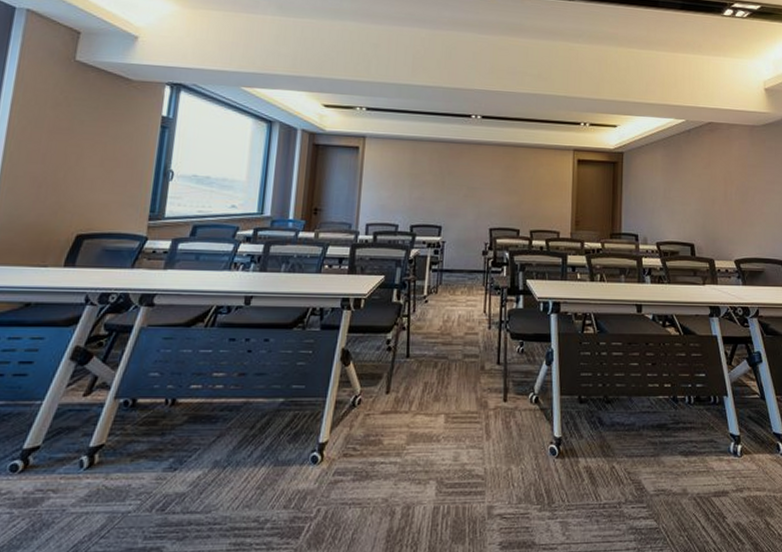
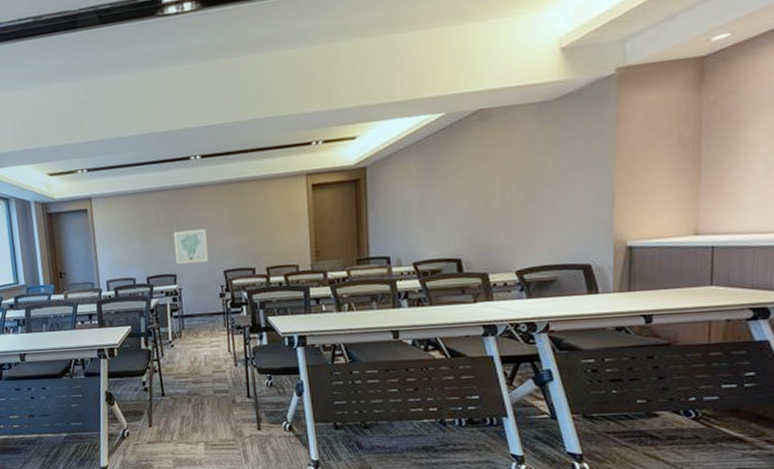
wall art: none [442,183,478,218] -> present [173,228,209,265]

